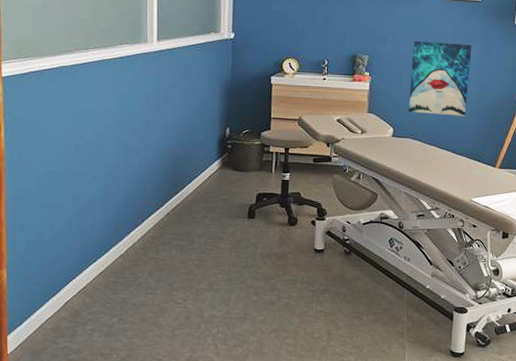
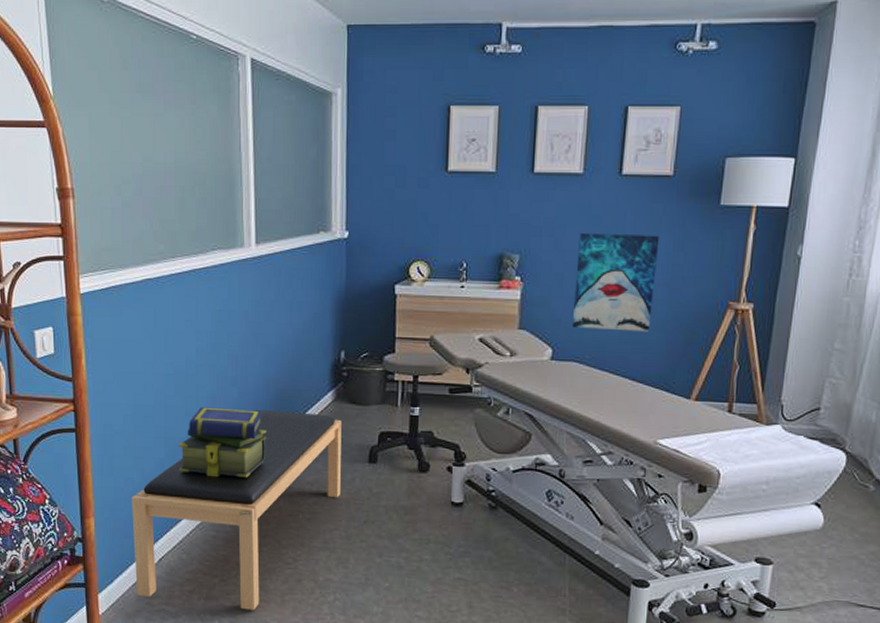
bench: none [41,175,226,344] -> present [132,409,342,610]
stack of books: none [85,173,163,232] -> present [177,407,267,478]

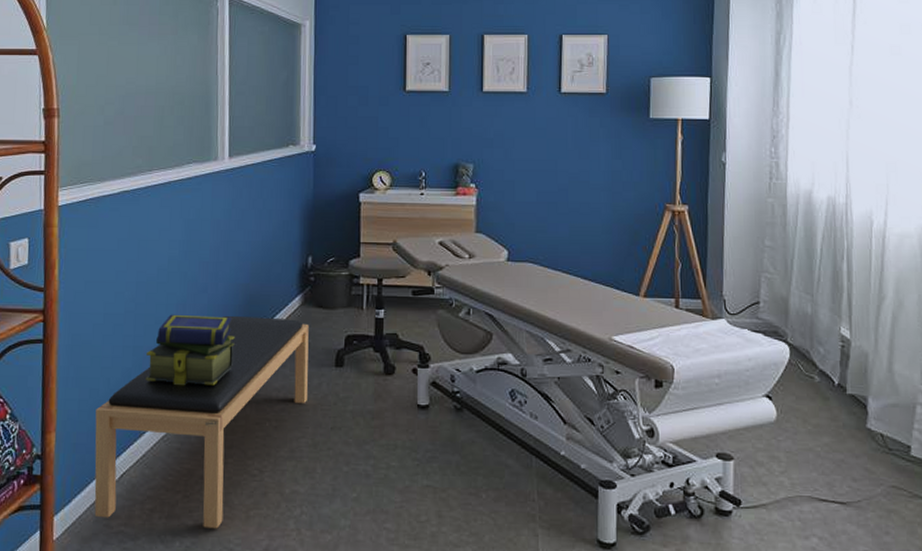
wall art: present [571,232,660,332] -> none [524,143,599,233]

